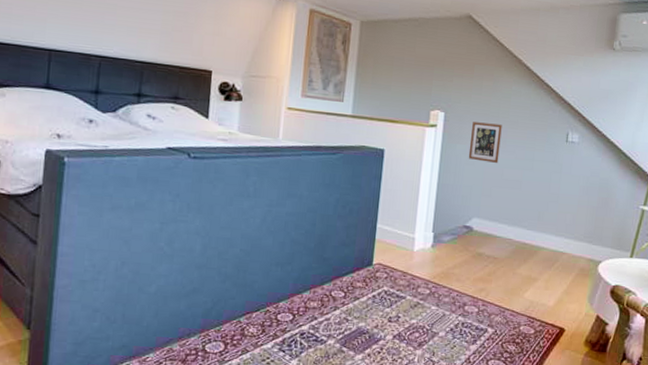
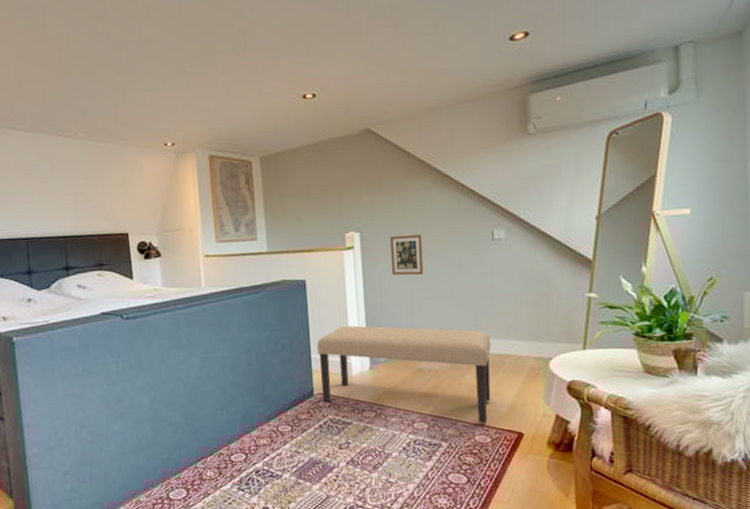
bench: none [381,201,549,315] -> present [316,325,491,424]

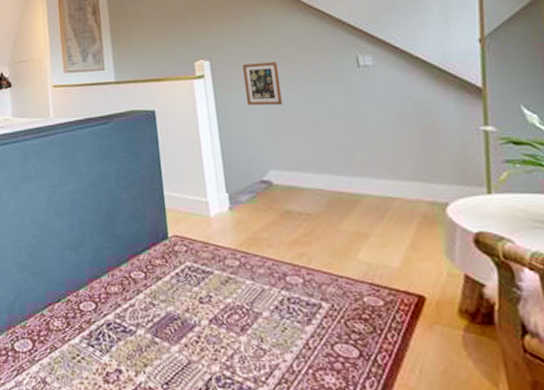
bench: present [316,325,491,424] -> none [169,160,378,282]

